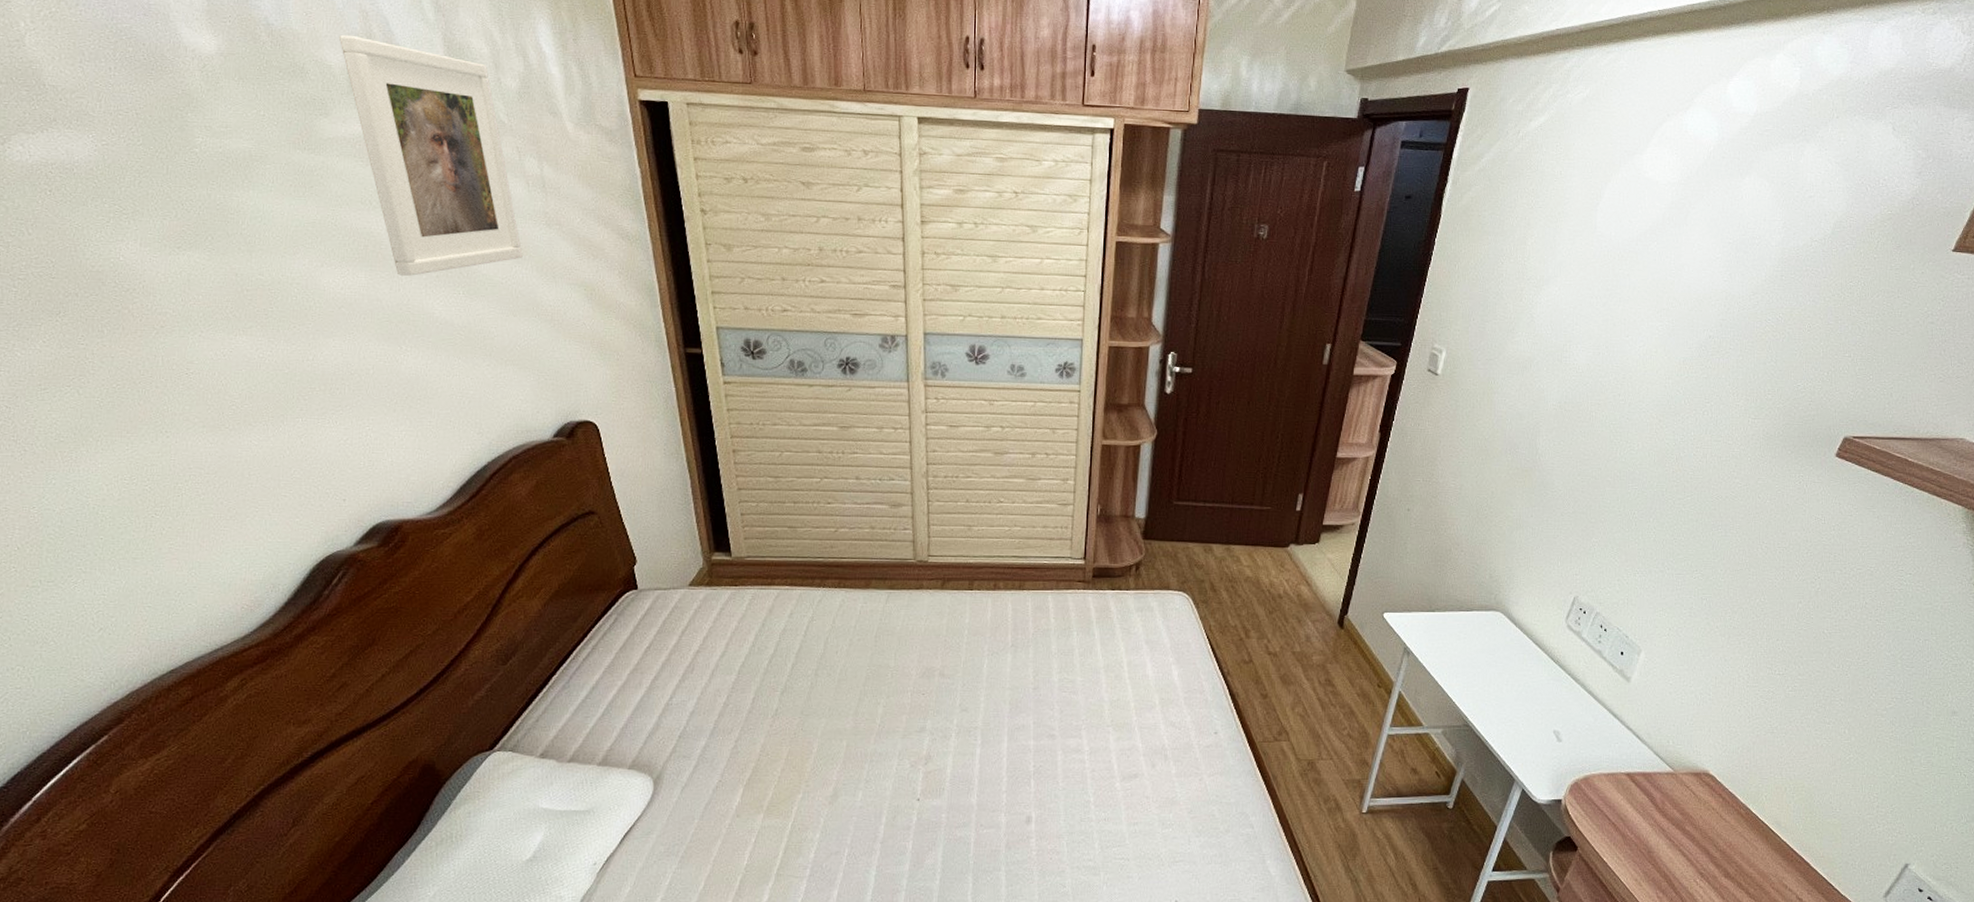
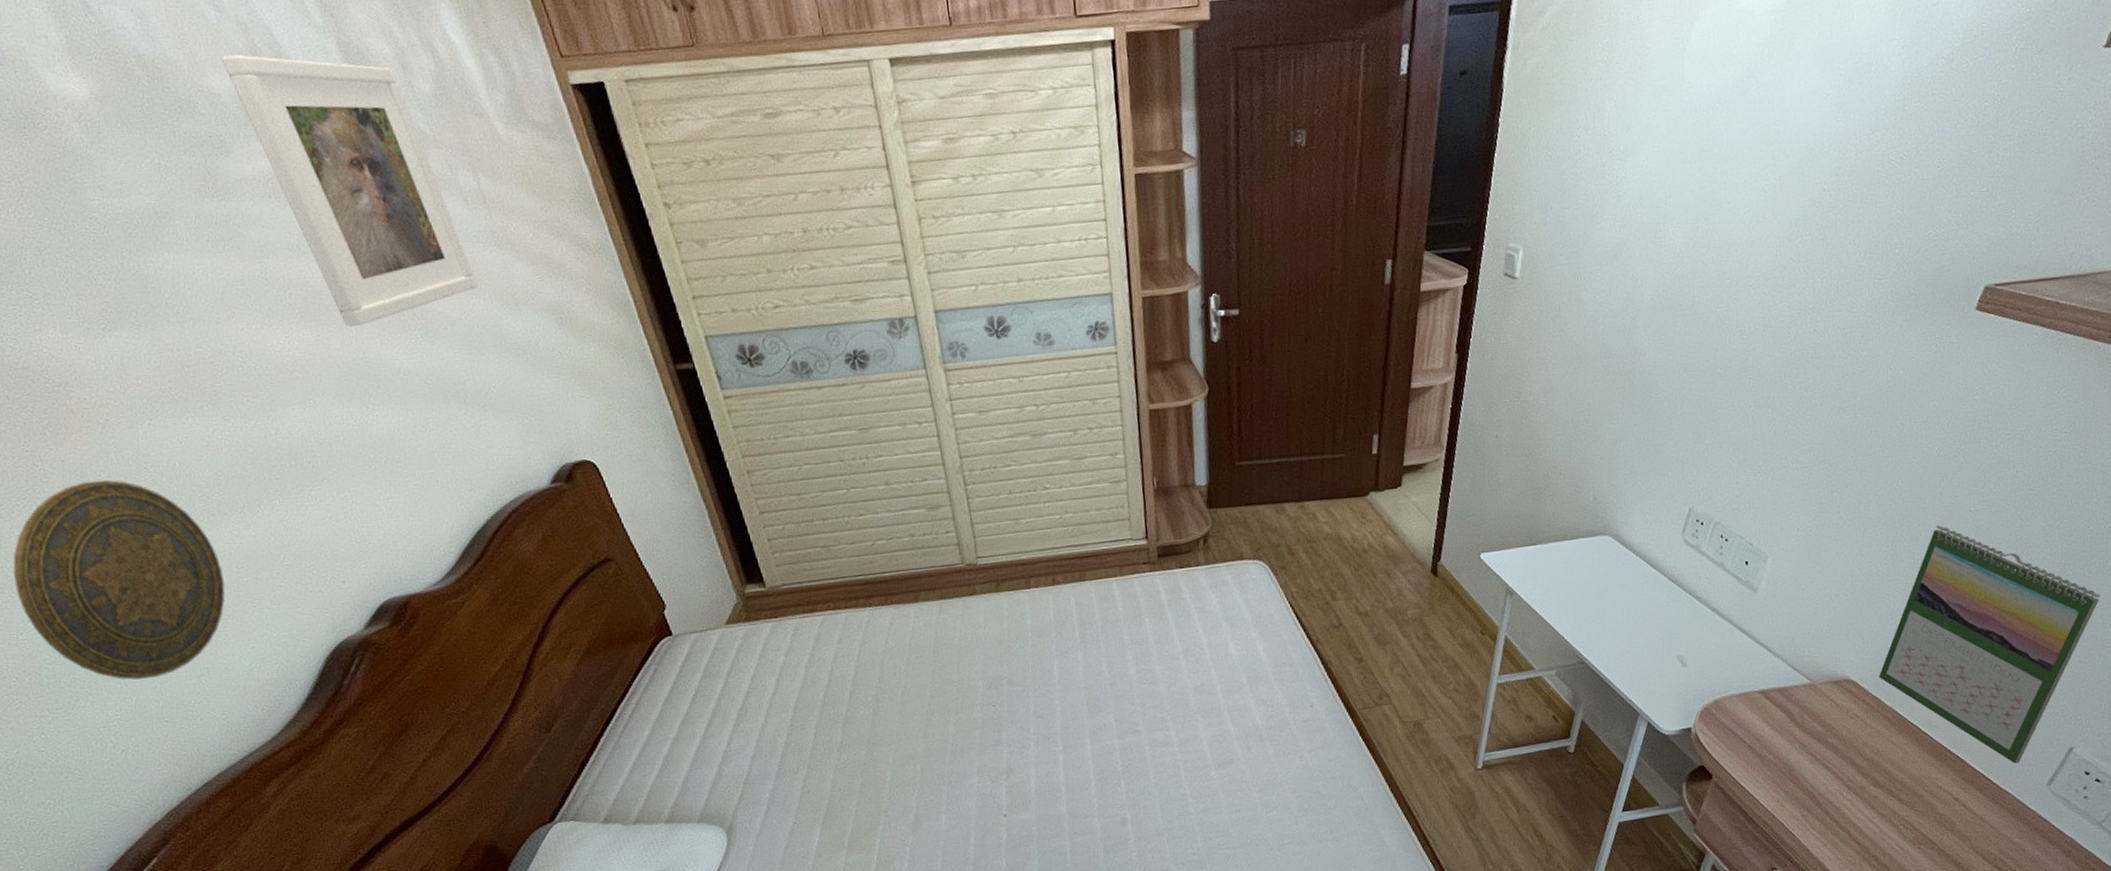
decorative plate: none [39,378,235,564] -> present [13,479,225,680]
calendar: none [1734,642,1937,872] -> present [1878,525,2101,764]

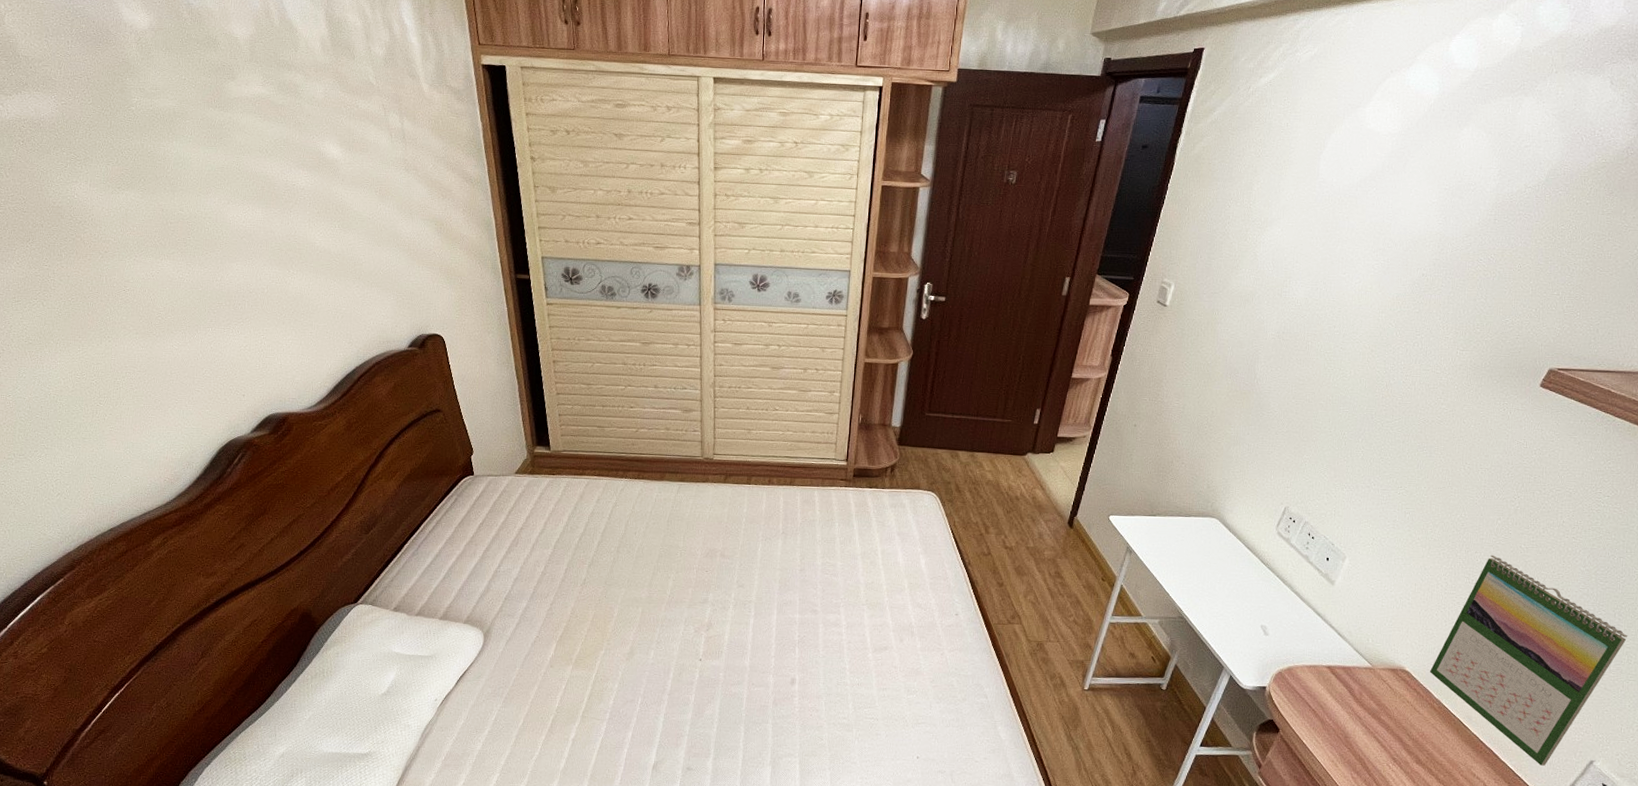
decorative plate: present [13,479,225,680] -> none [13,293,160,444]
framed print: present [220,54,478,327] -> none [243,12,386,212]

